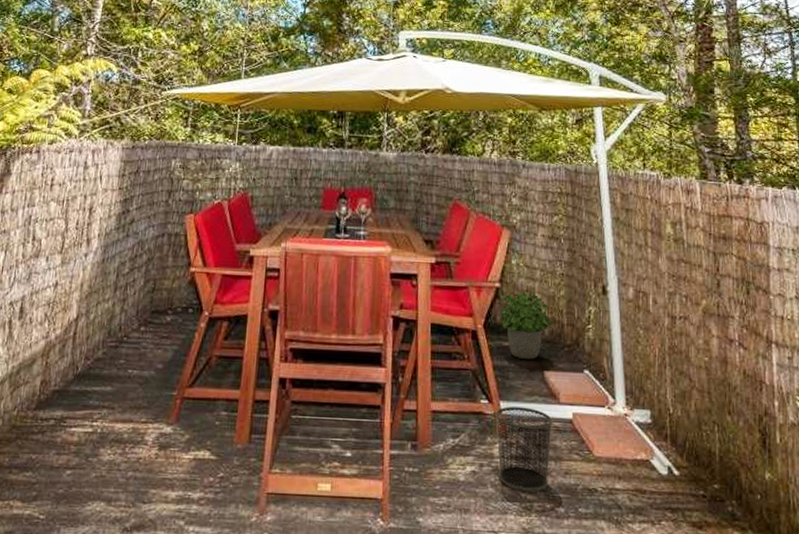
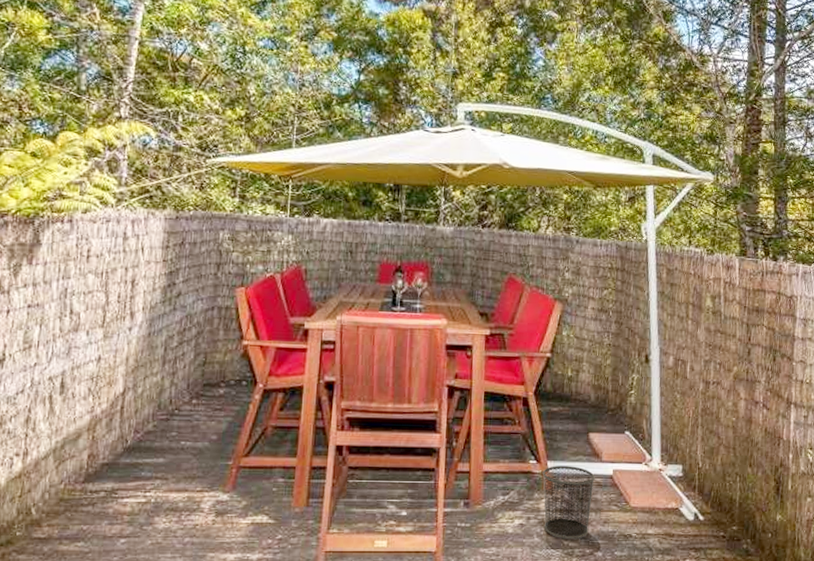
potted plant: present [499,291,554,359] -> none [549,360,600,423]

